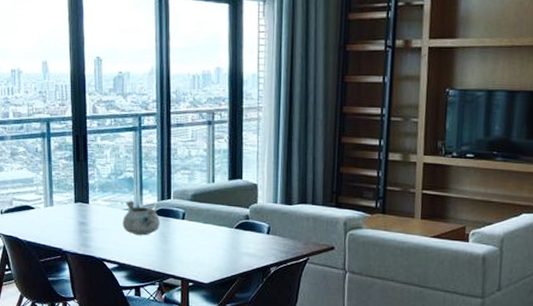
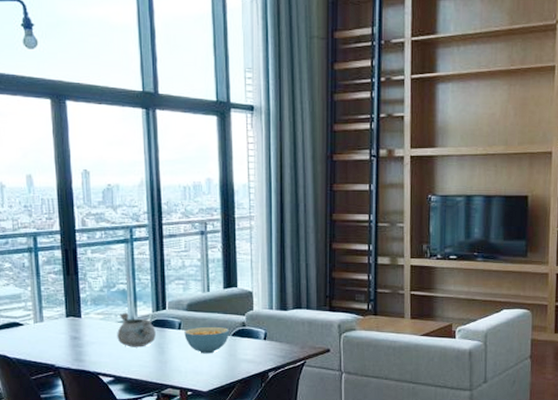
cereal bowl: none [188,218,232,246] -> present [184,326,229,354]

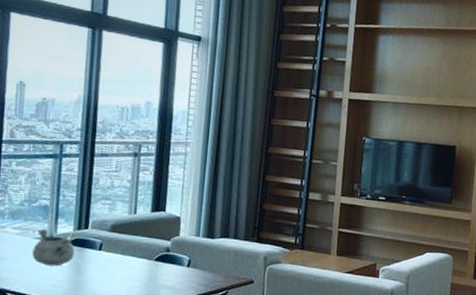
cereal bowl: present [184,326,229,354] -> none [104,249,152,278]

